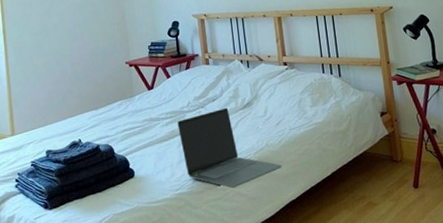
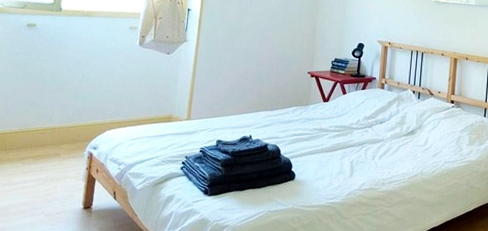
laptop: present [177,107,282,189] -> none [343,131,431,207]

